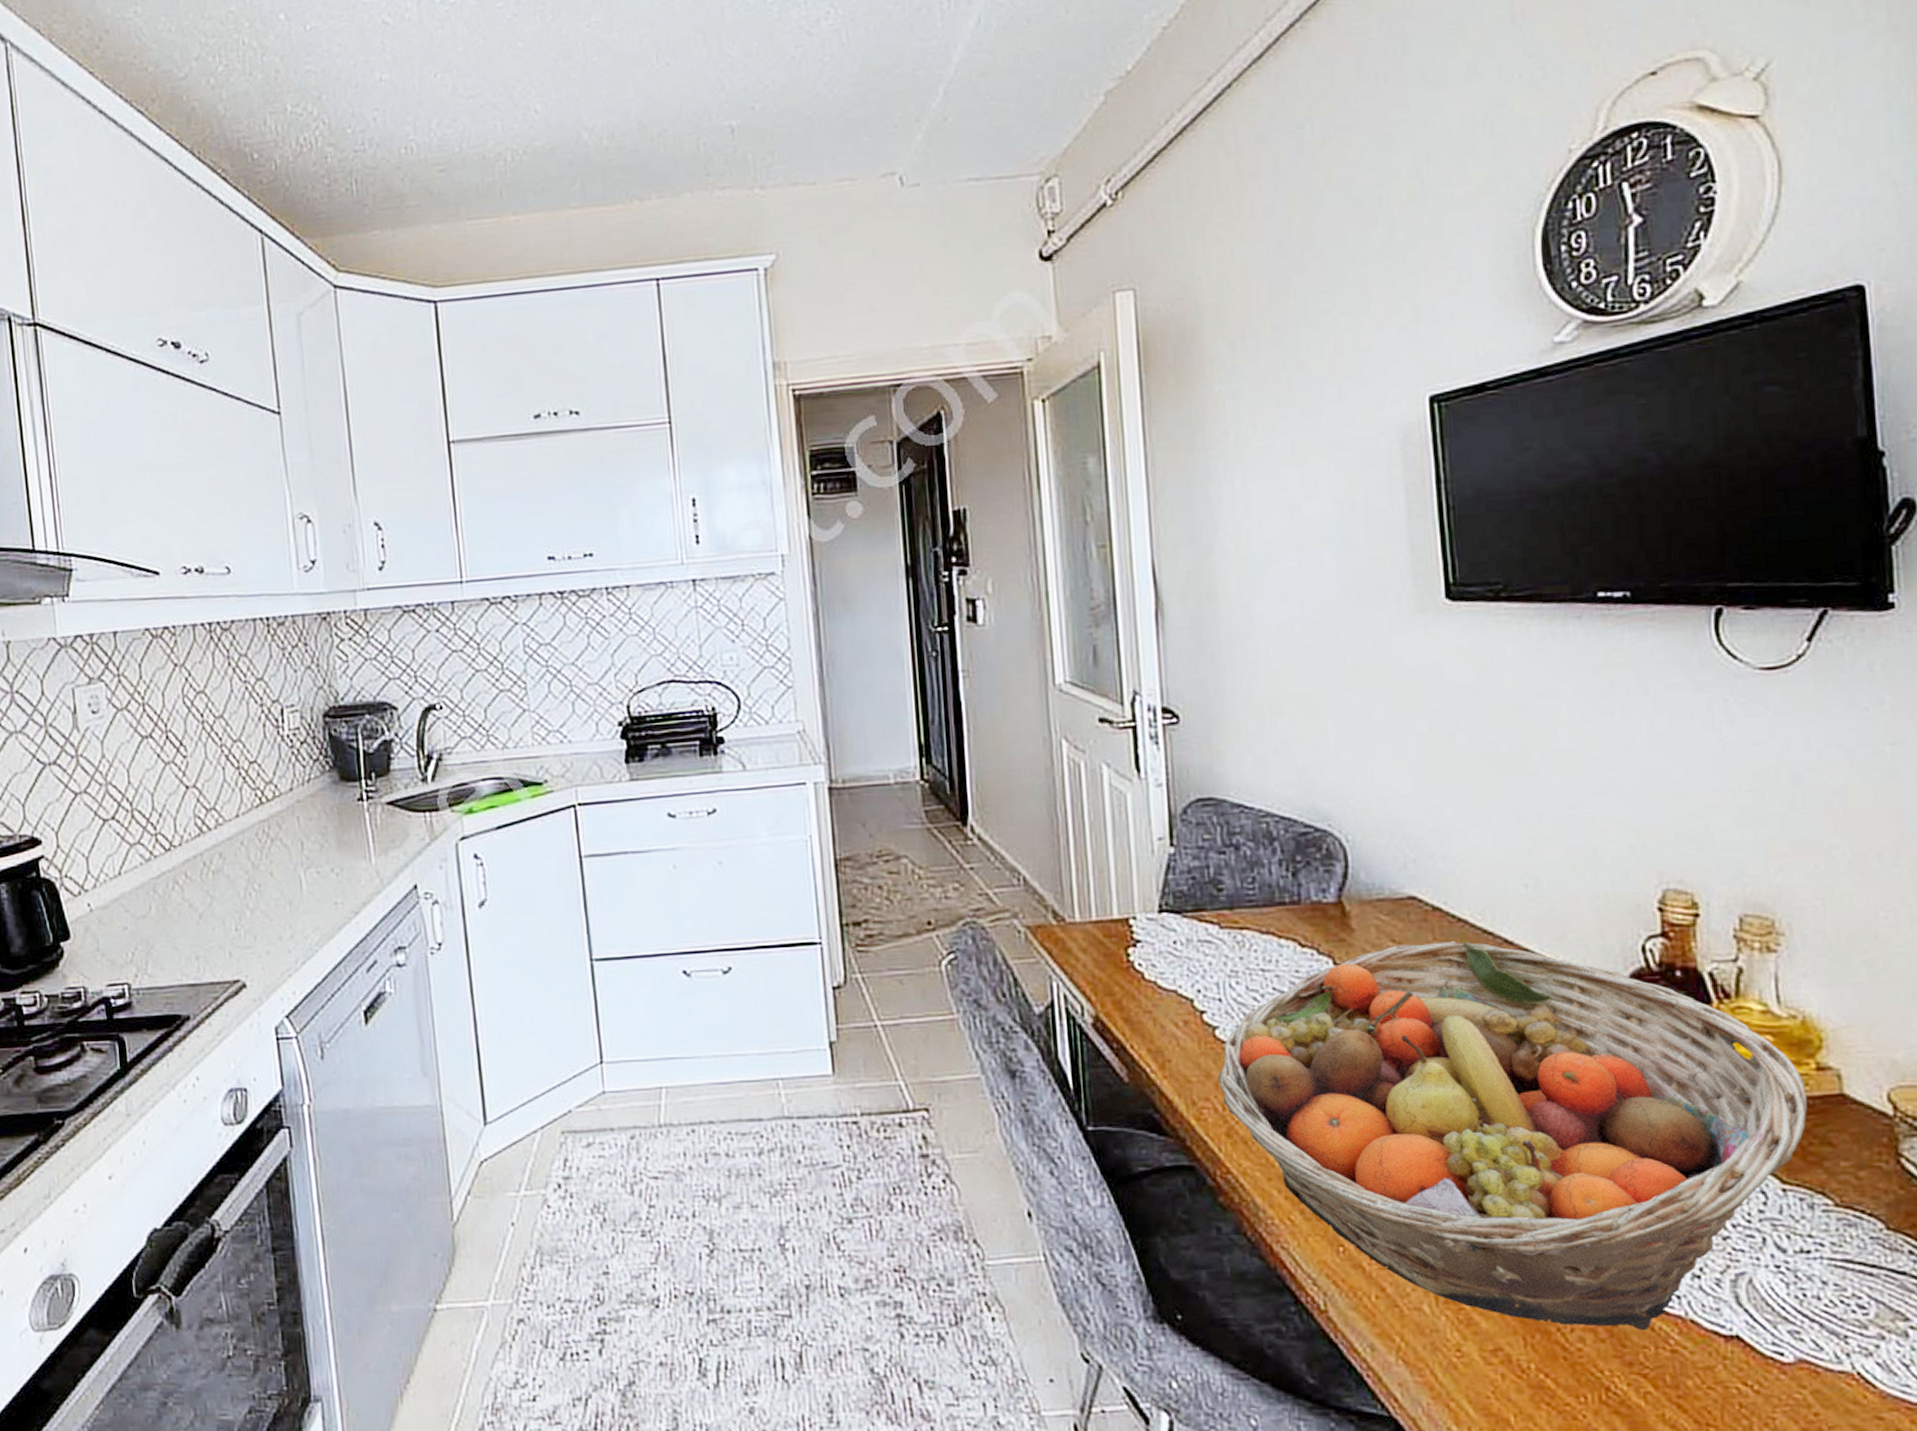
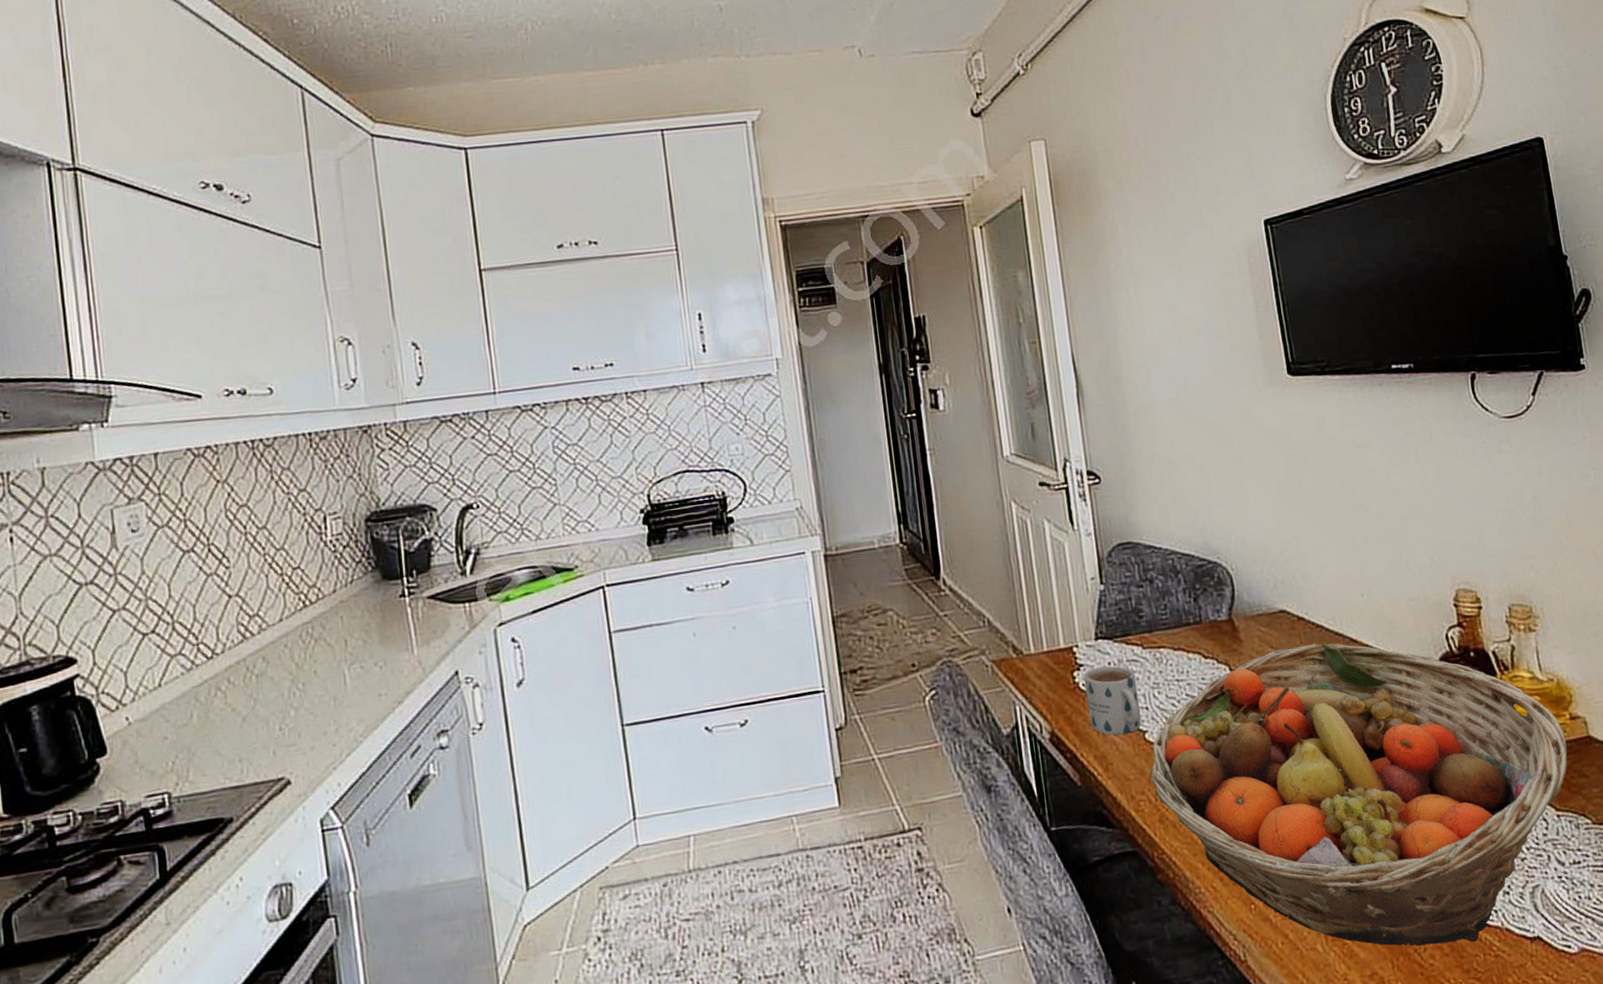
mug: none [1140,944,1211,1028] -> present [1083,666,1141,736]

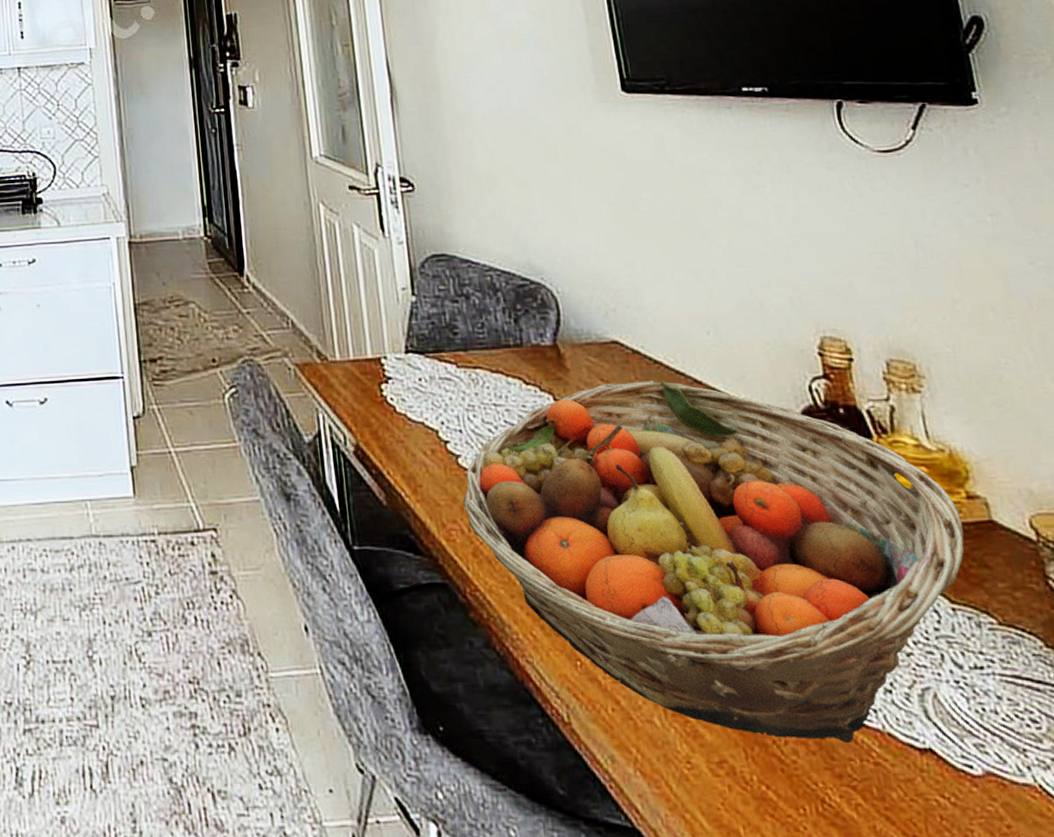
mug: present [1083,666,1141,736] -> none [392,381,454,457]

